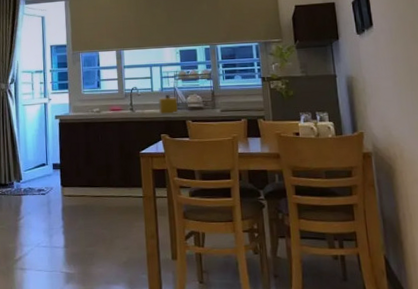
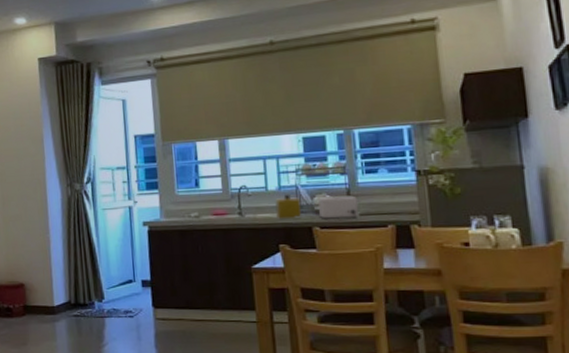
toaster: none [191,96,220,115] -> present [318,195,359,221]

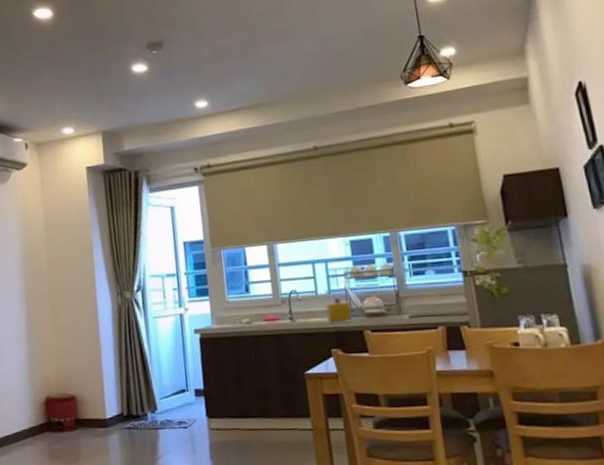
toaster: present [318,195,359,221] -> none [368,298,409,324]

